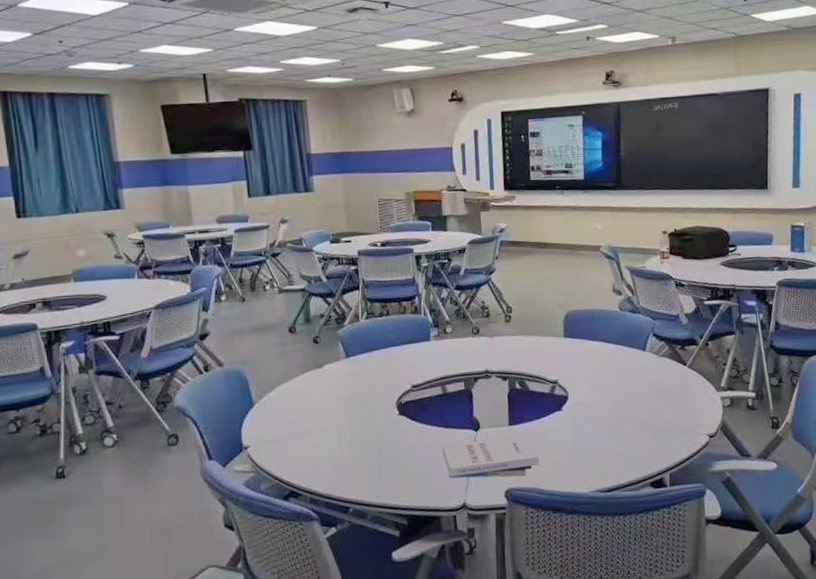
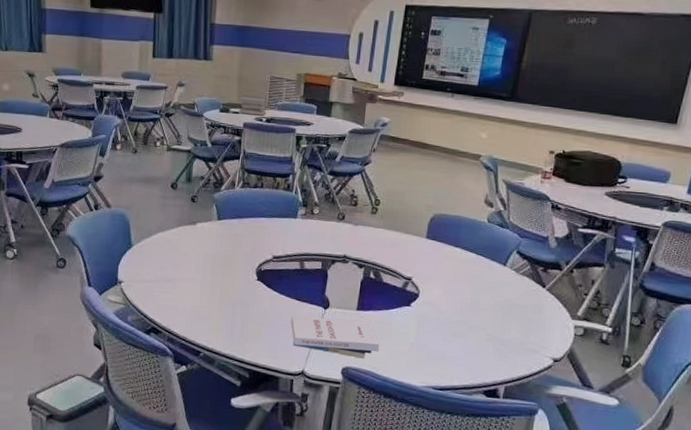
books: none [350,220,379,242] -> present [238,95,266,116]

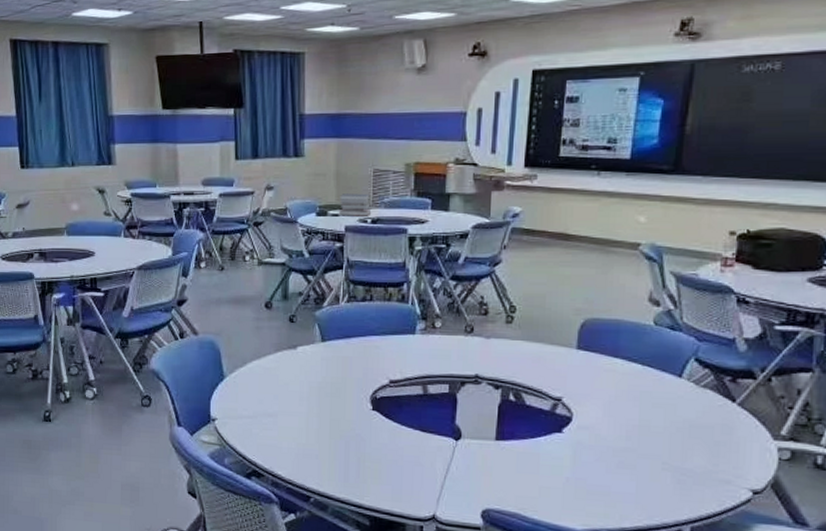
books: present [290,315,380,359] -> none [416,449,527,499]

